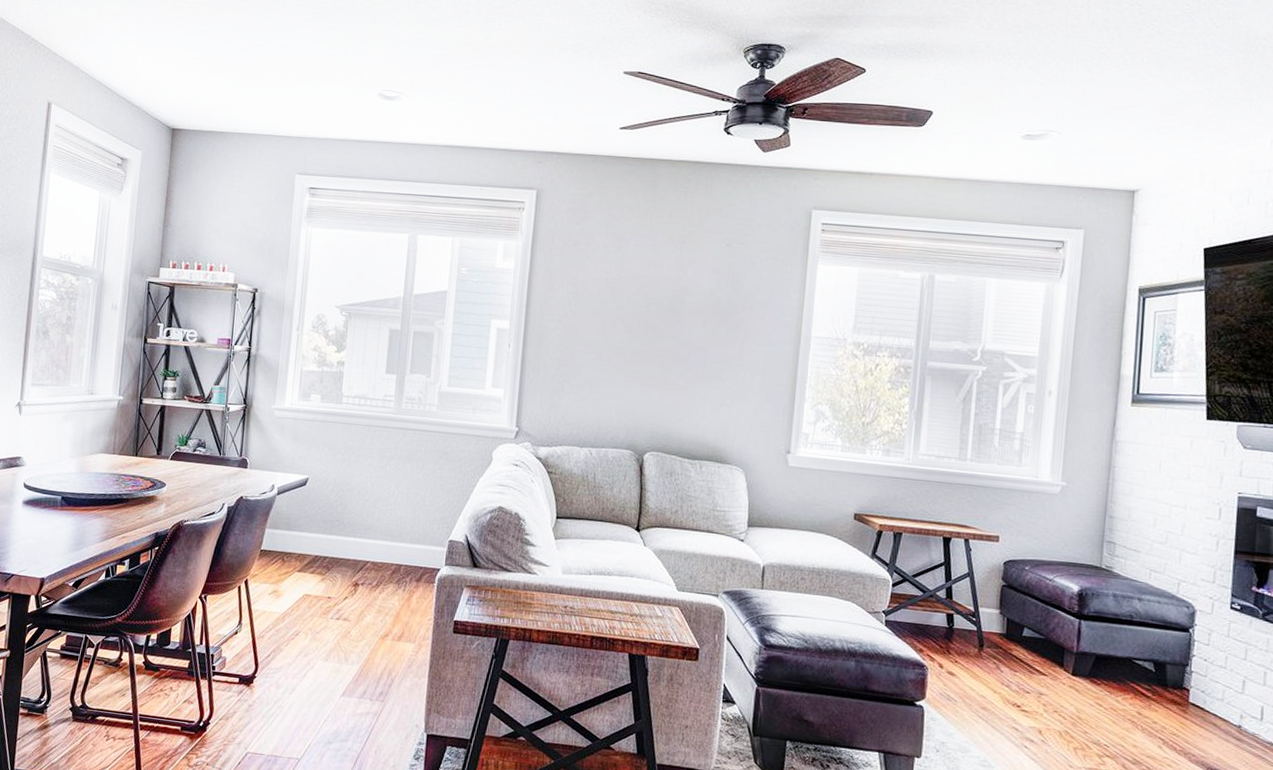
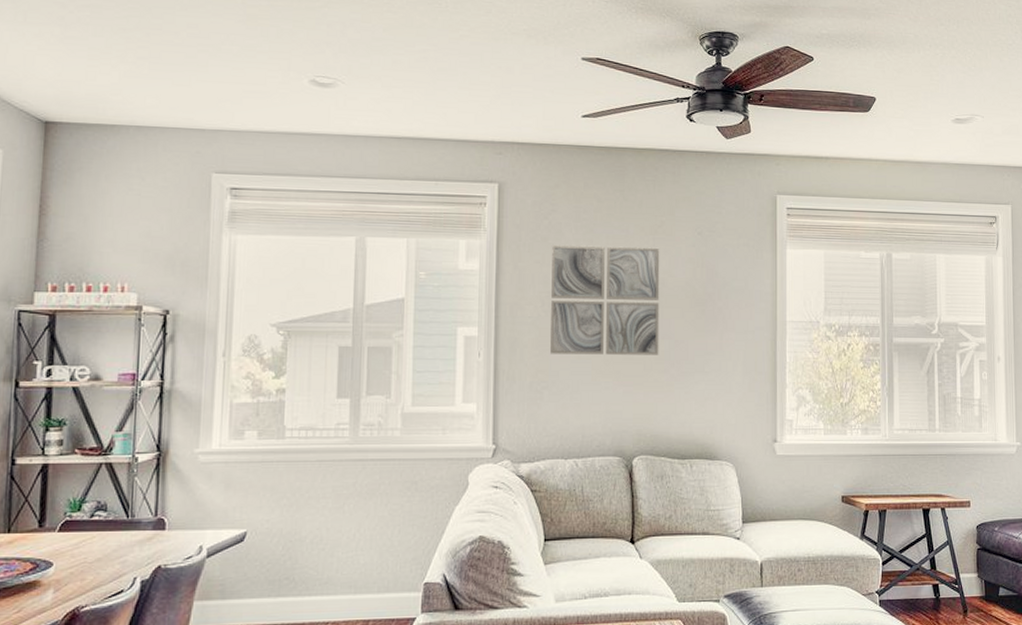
wall art: none [573,249,686,360] -> present [549,244,660,355]

